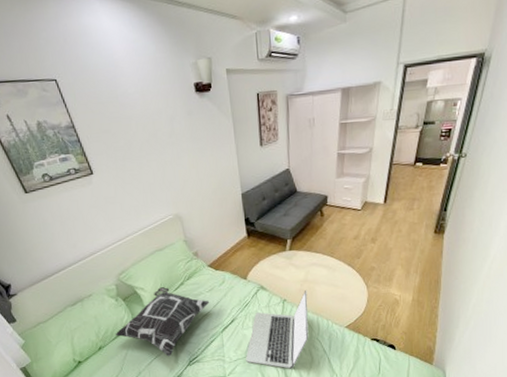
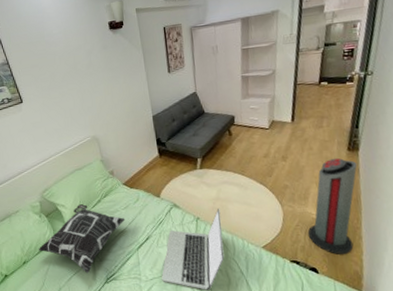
air purifier: none [389,241,441,332] -> present [307,158,358,254]

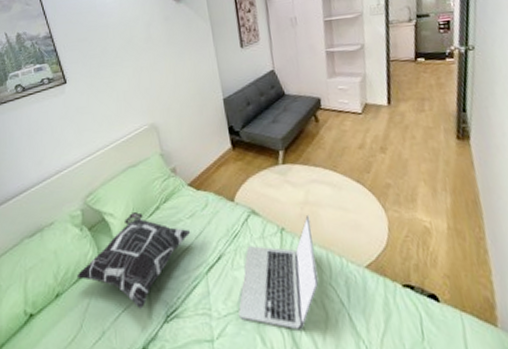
air purifier: present [307,158,358,254] -> none [420,149,480,275]

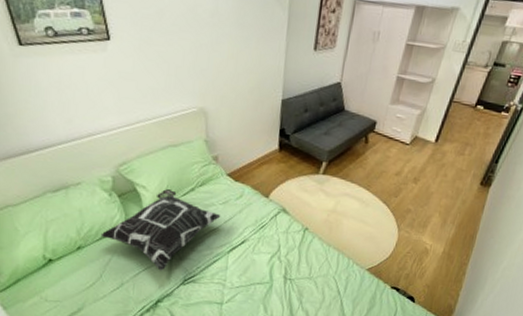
laptop: present [238,214,319,330] -> none [250,221,334,306]

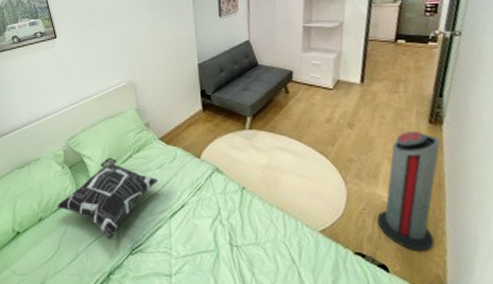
air purifier: none [415,190,485,287] -> present [376,132,441,252]

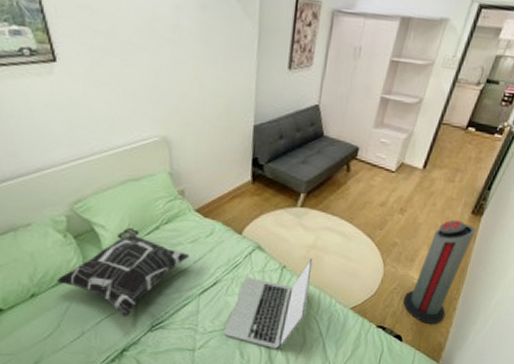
laptop: none [196,177,273,278] -> present [224,257,314,350]

